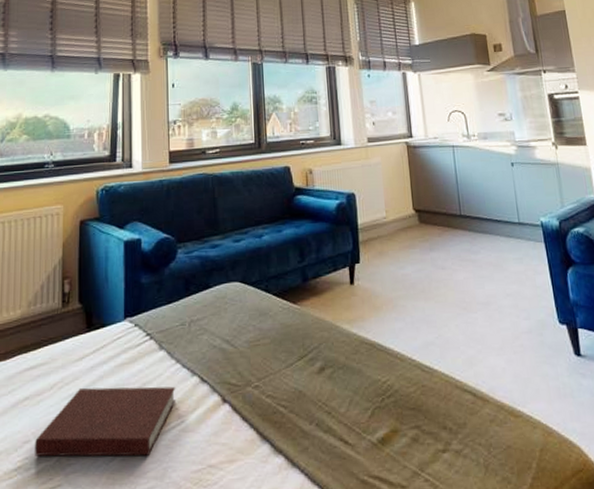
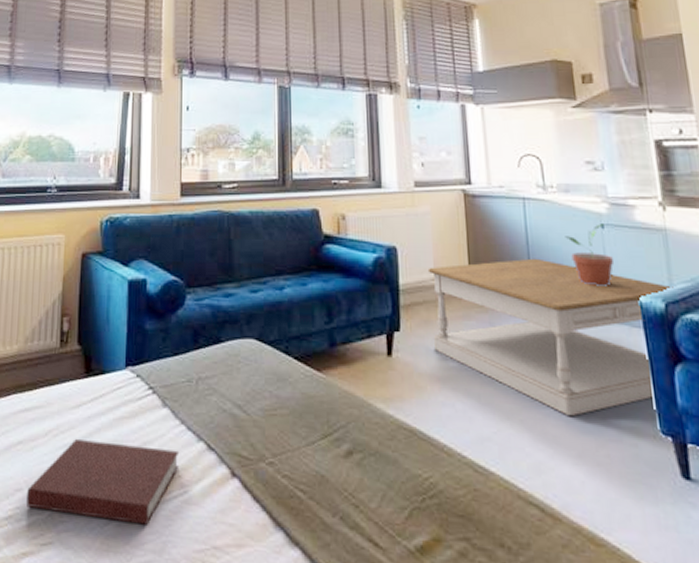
coffee table: none [380,193,565,318] -> present [427,258,674,417]
potted plant: none [485,162,521,212] -> present [565,224,613,286]

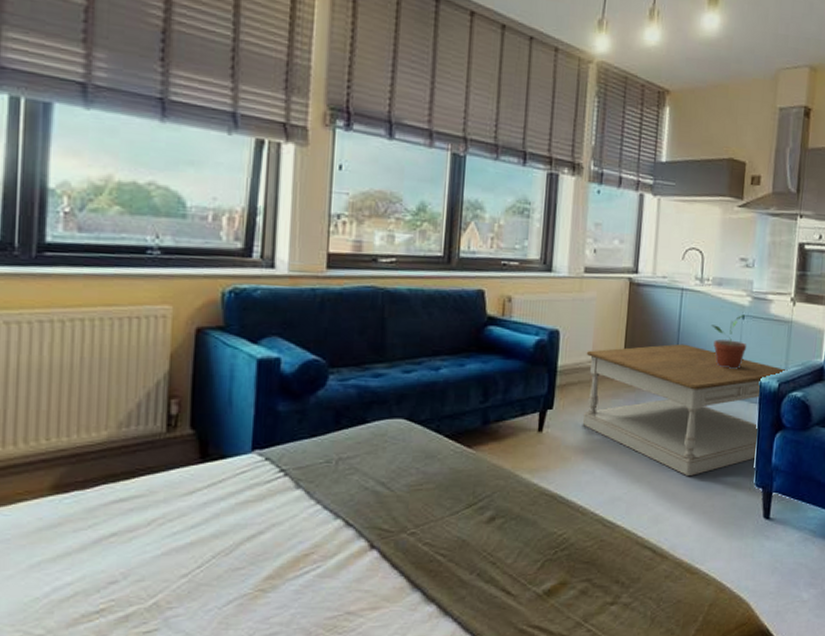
notebook: present [26,439,180,525] -> none [124,526,314,601]

